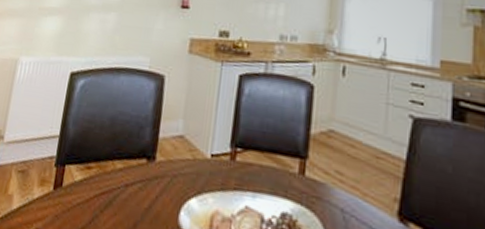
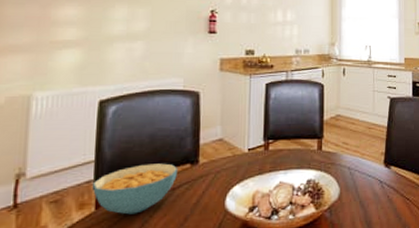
cereal bowl: none [54,149,134,205] -> present [93,163,179,215]

